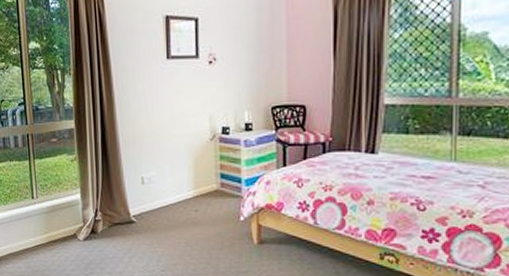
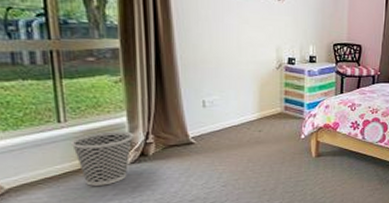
wastebasket: none [41,207,85,260] -> present [71,131,133,186]

